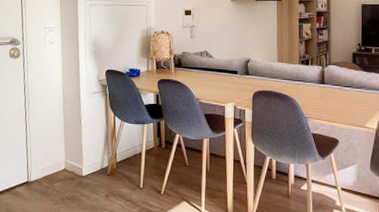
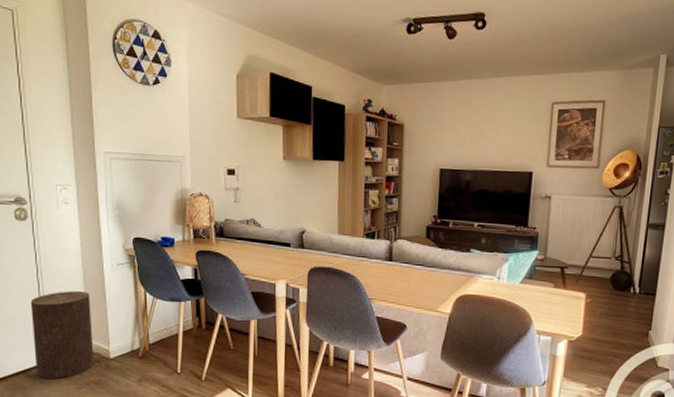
stool: none [17,117,69,196] -> present [30,291,94,380]

